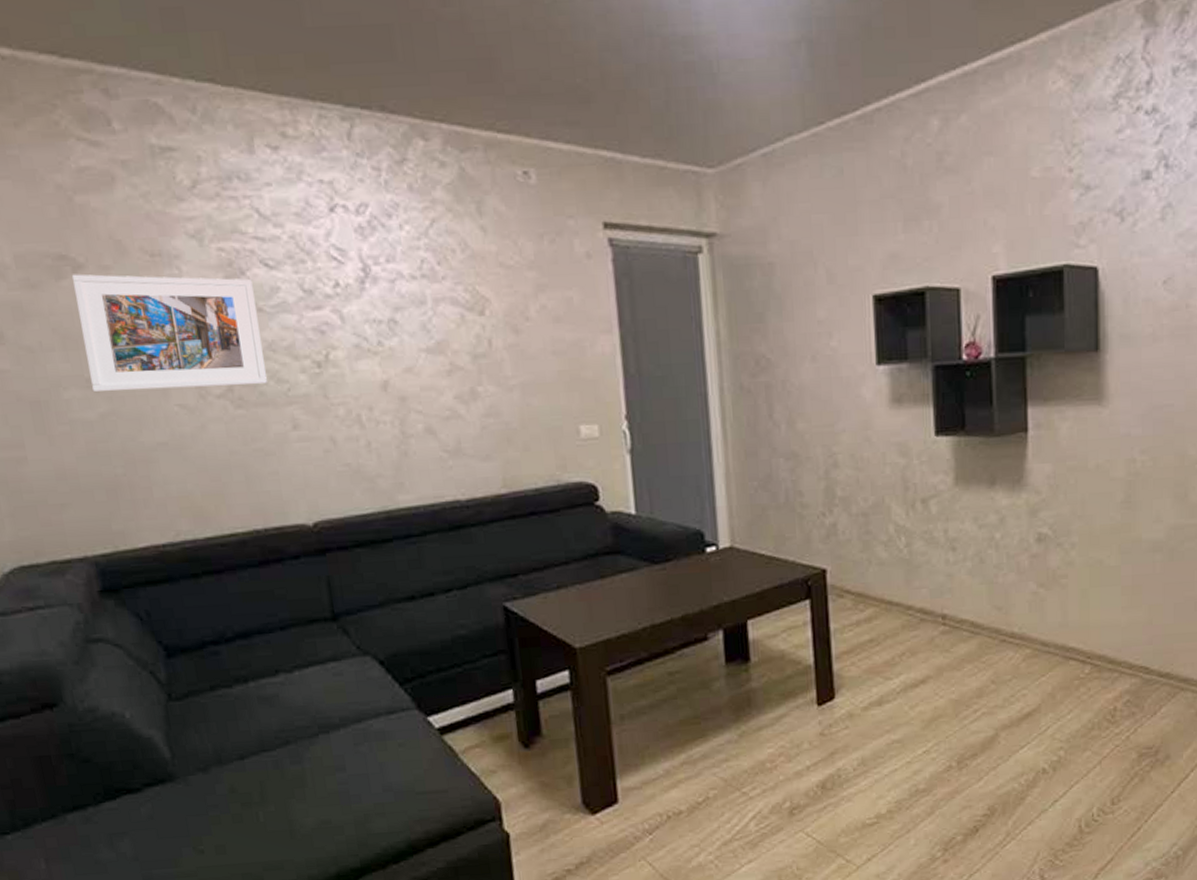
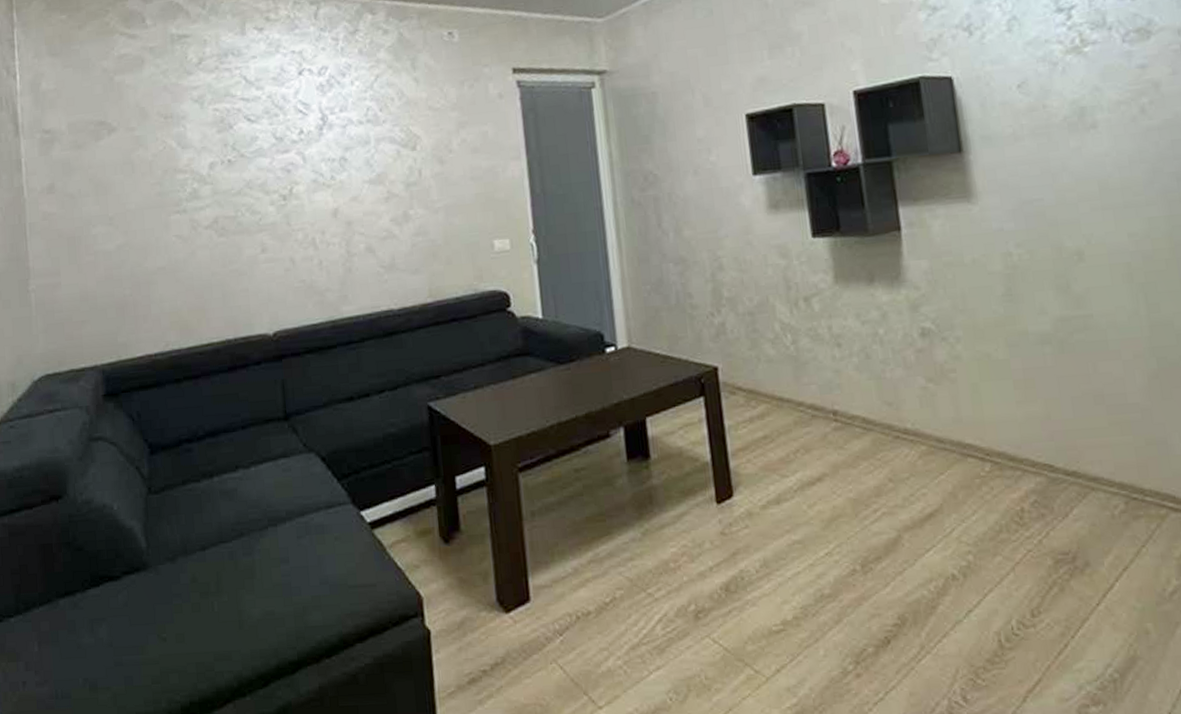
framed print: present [71,274,267,393] -> none [107,131,244,228]

